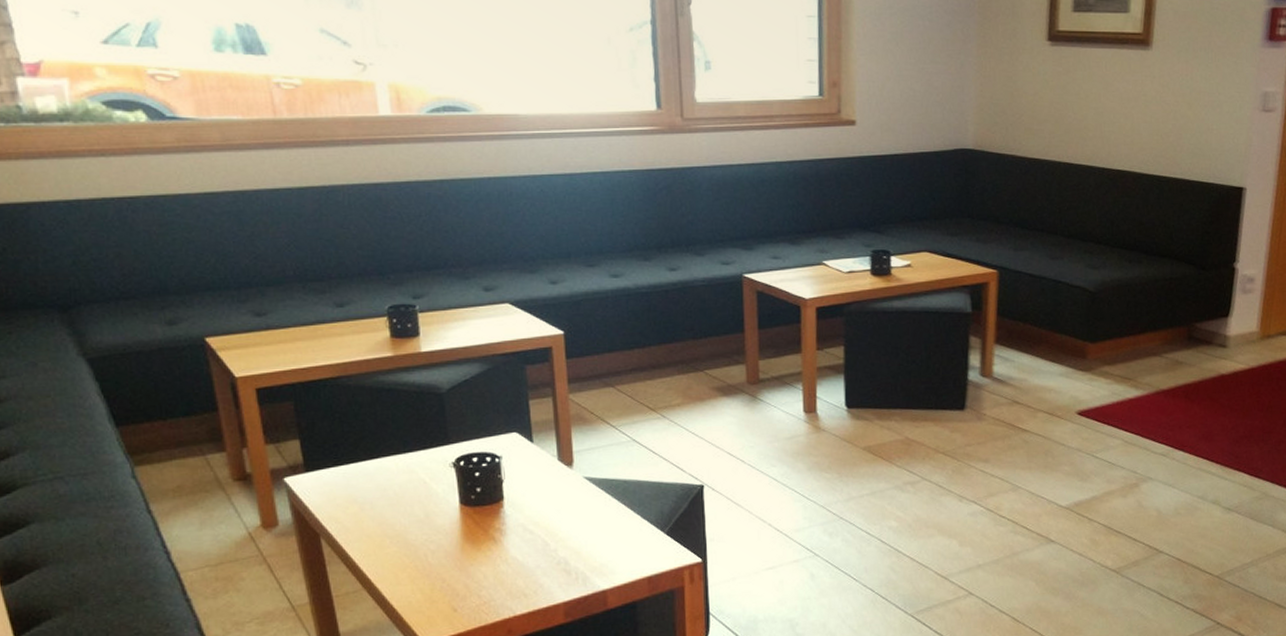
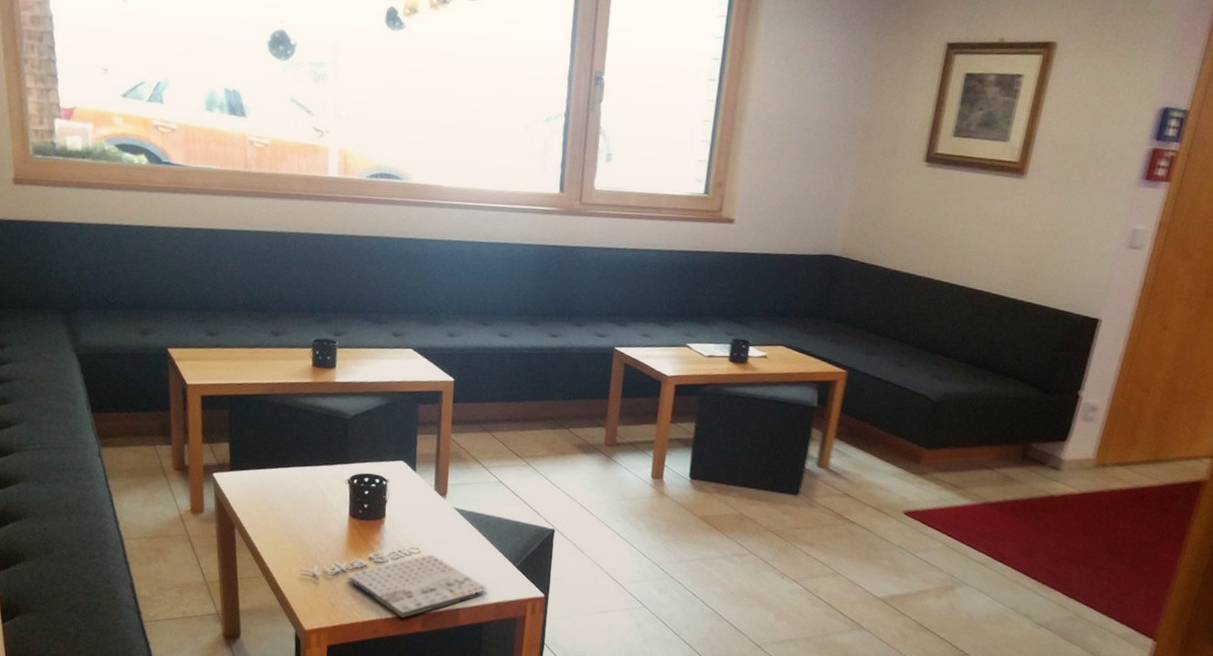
magazine: none [408,528,637,611] -> present [300,546,489,618]

